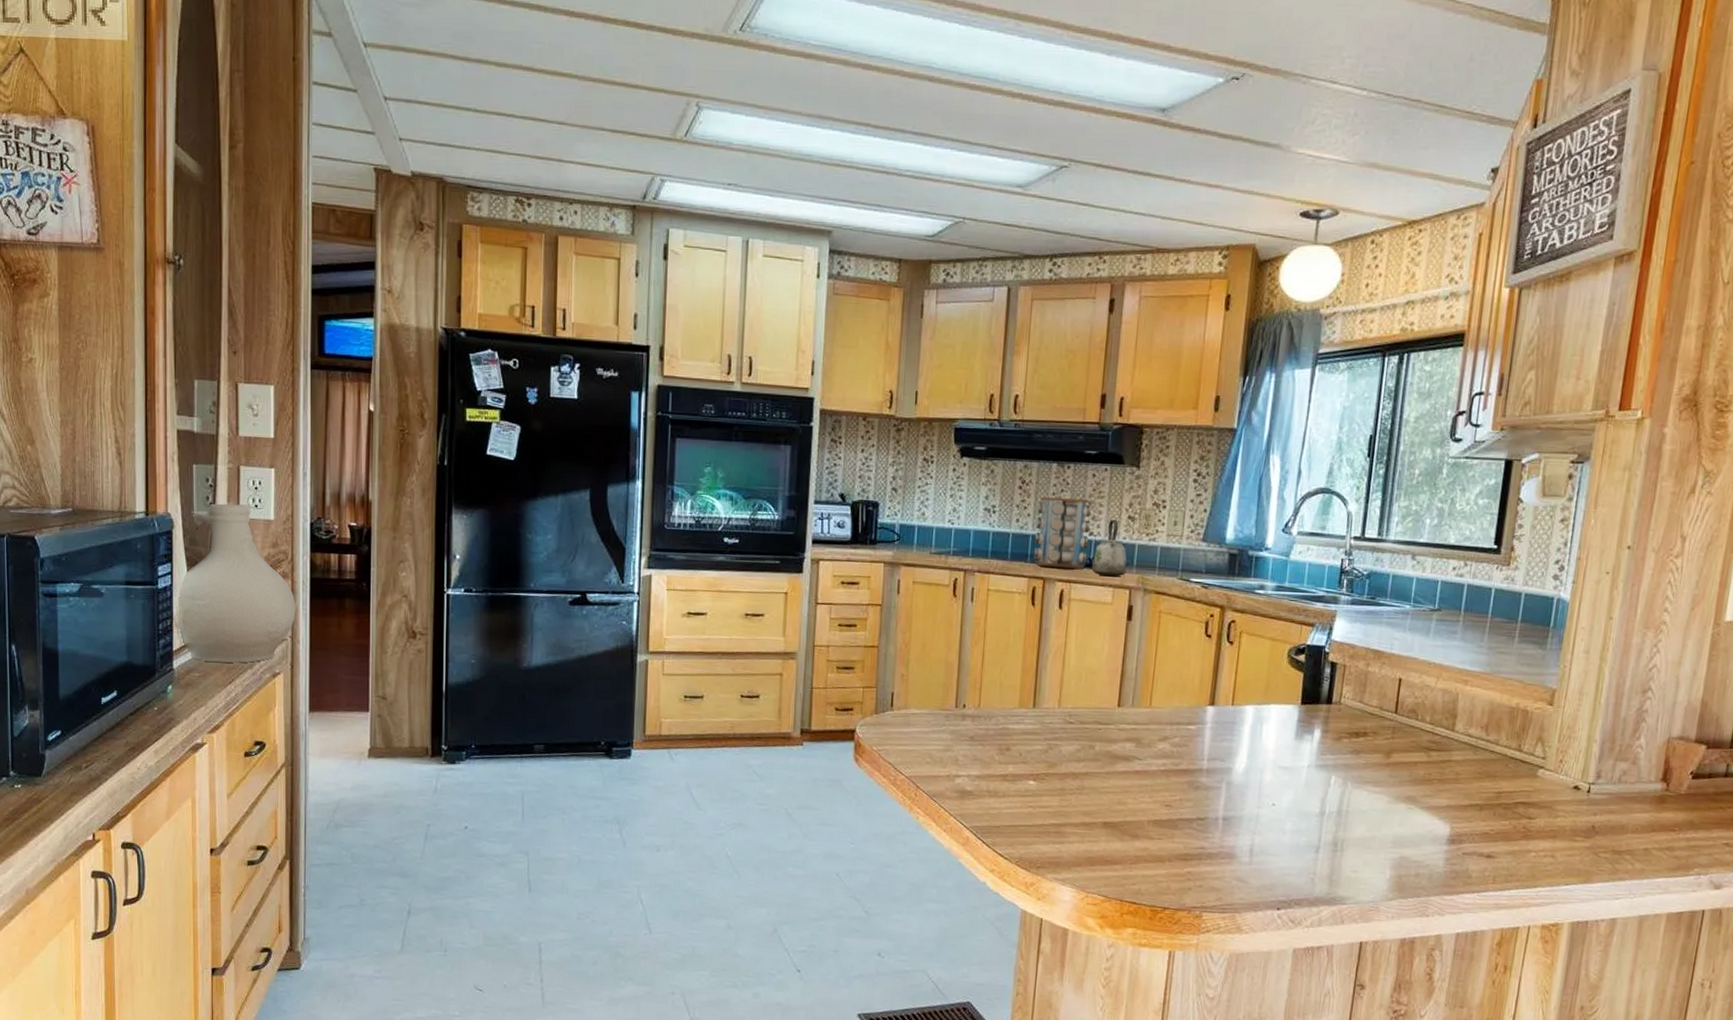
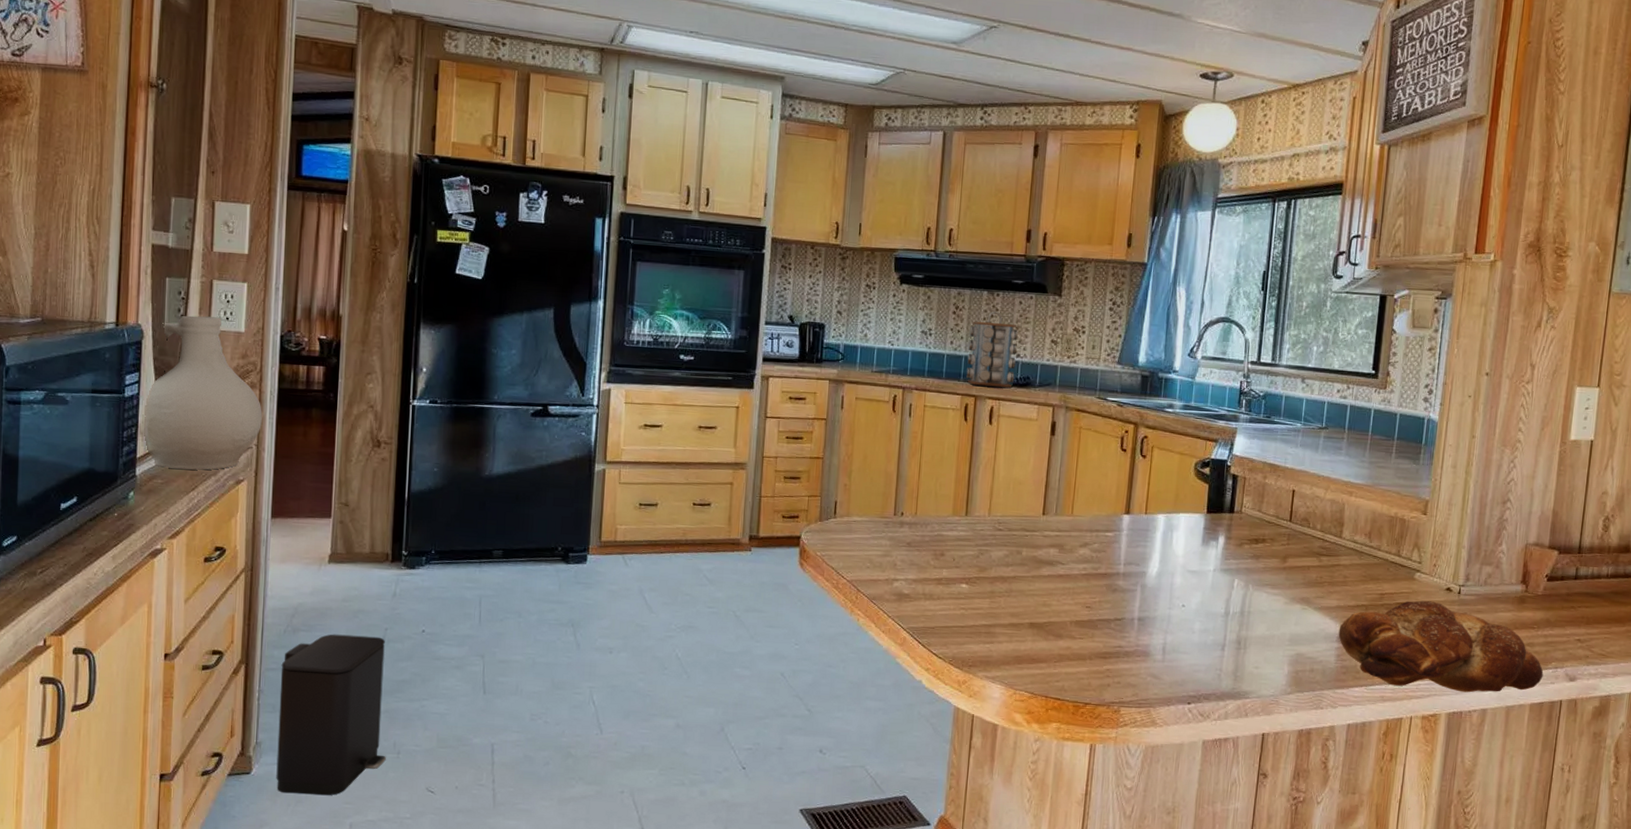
pedal bin: none [325,830,433,992] -> present [276,634,386,795]
kettle: present [1091,519,1127,577] -> none [1018,342,1051,396]
bread loaf: none [1448,800,1684,901] -> present [1338,600,1544,693]

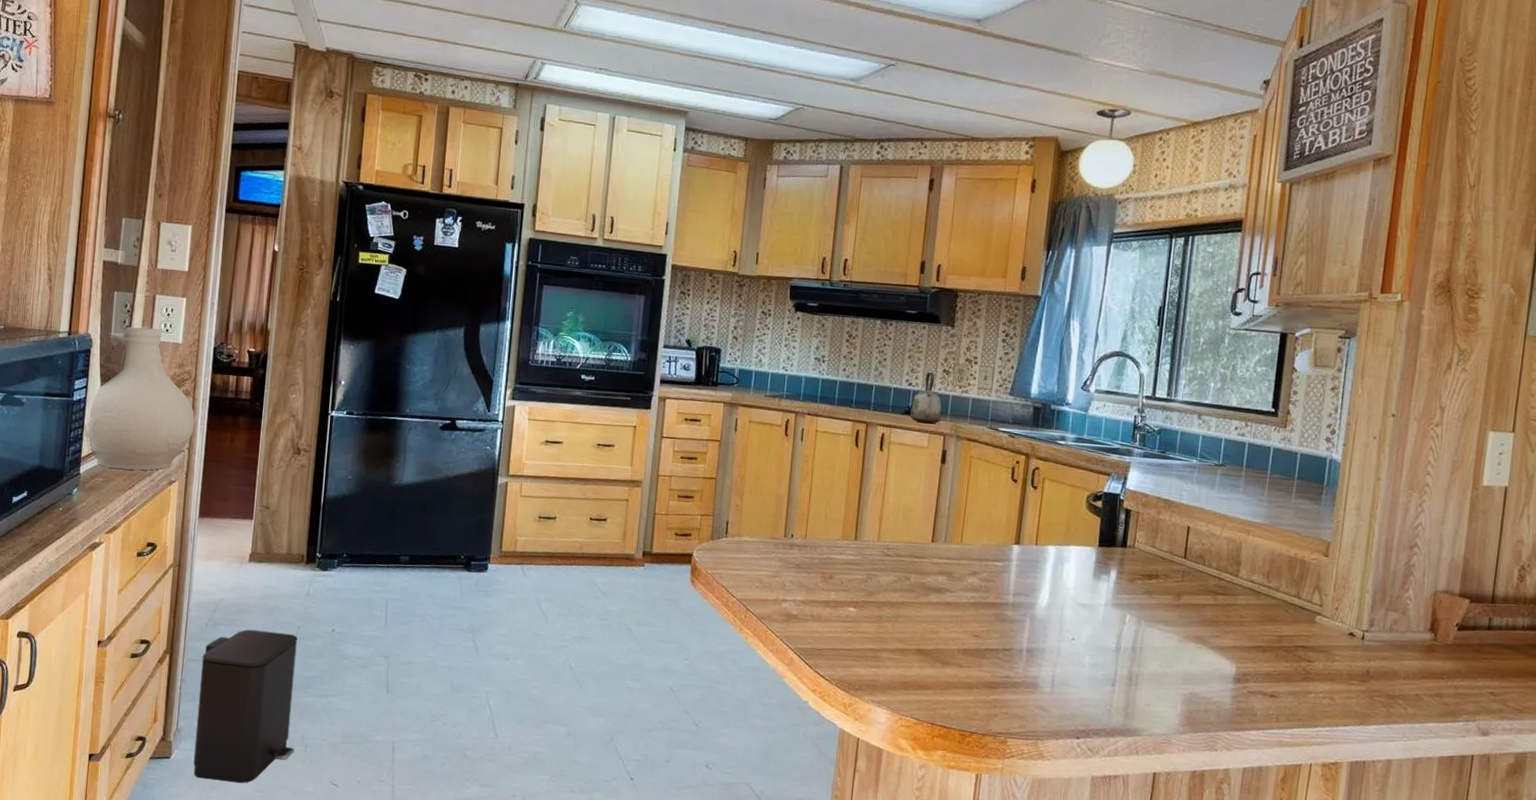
spice rack: present [965,311,1018,388] -> none [857,340,910,416]
kettle: none [1018,342,1051,396] -> present [909,372,942,424]
bread loaf: present [1338,600,1544,693] -> none [1234,644,1454,743]

